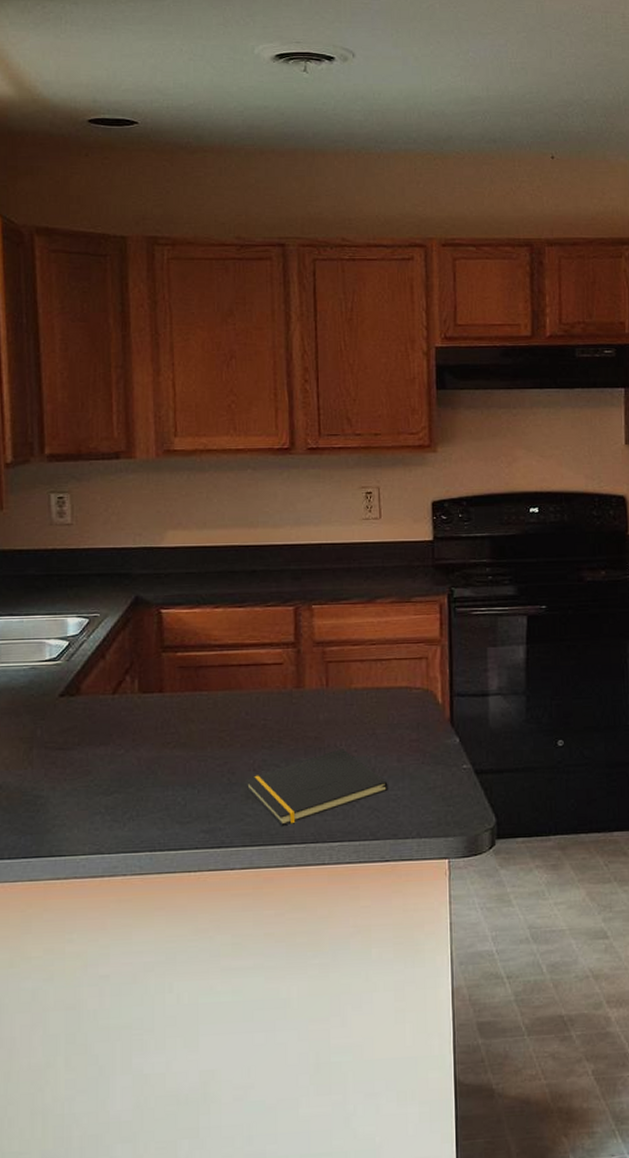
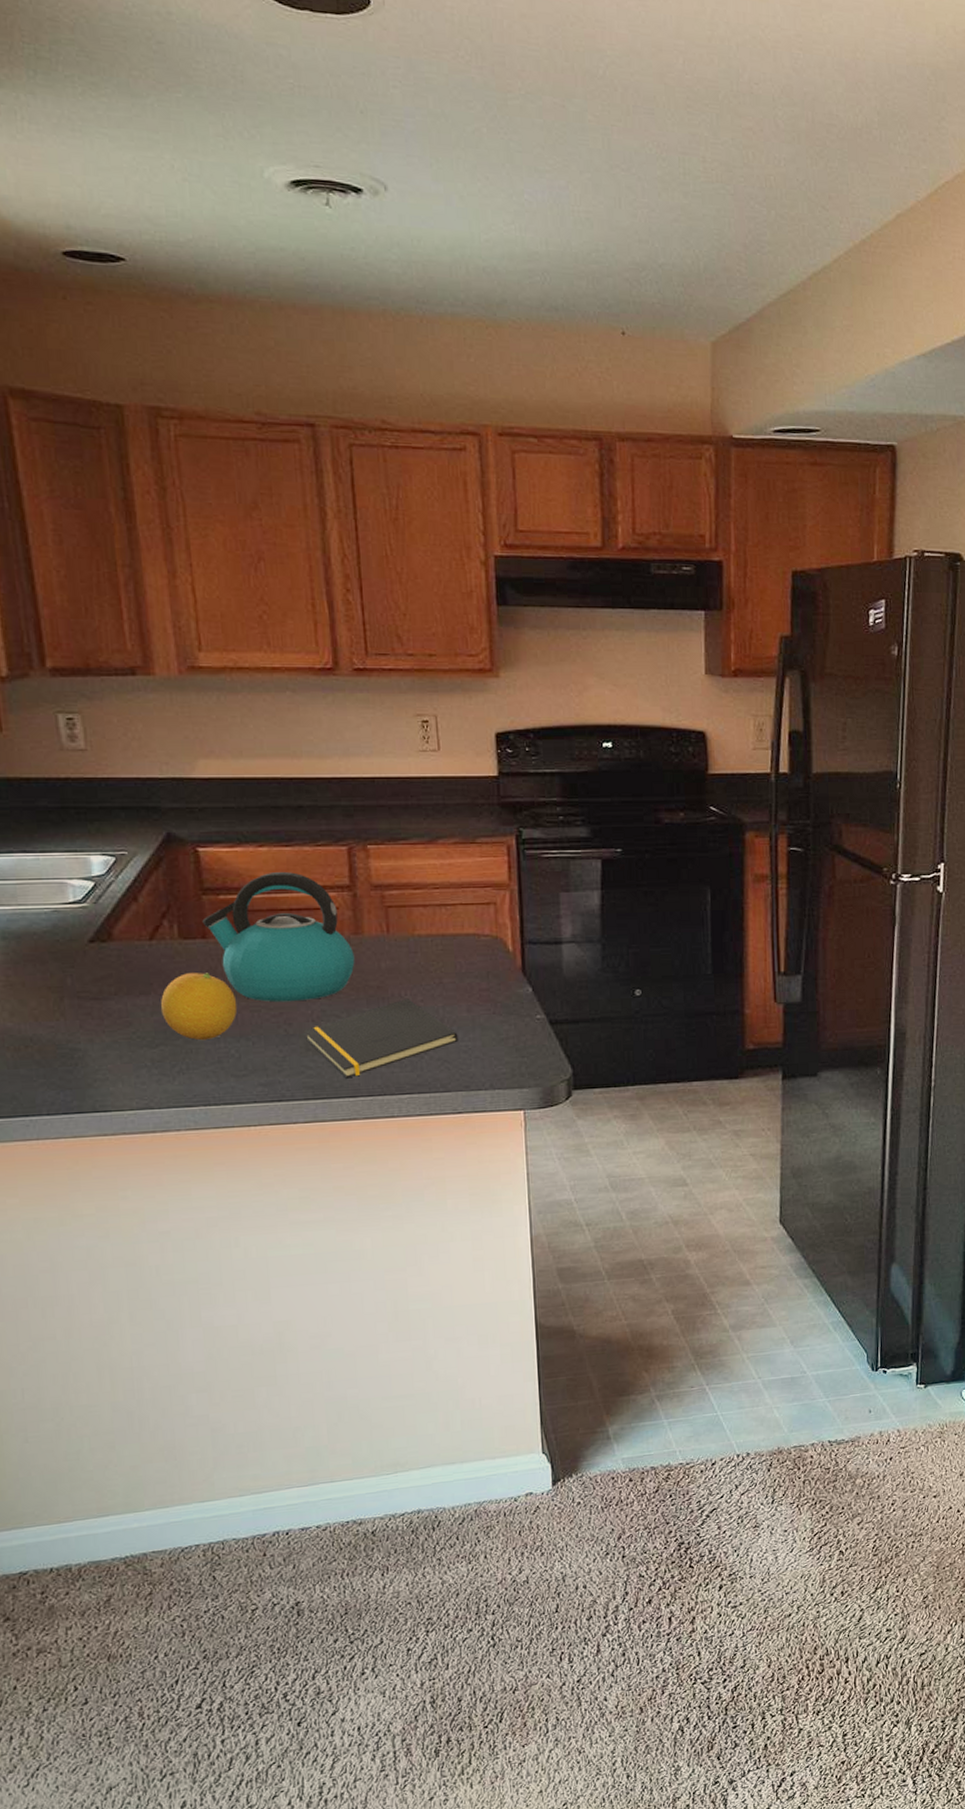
fruit: none [117,724,186,789] -> present [160,972,238,1041]
kettle: none [160,630,296,752] -> present [202,871,355,1002]

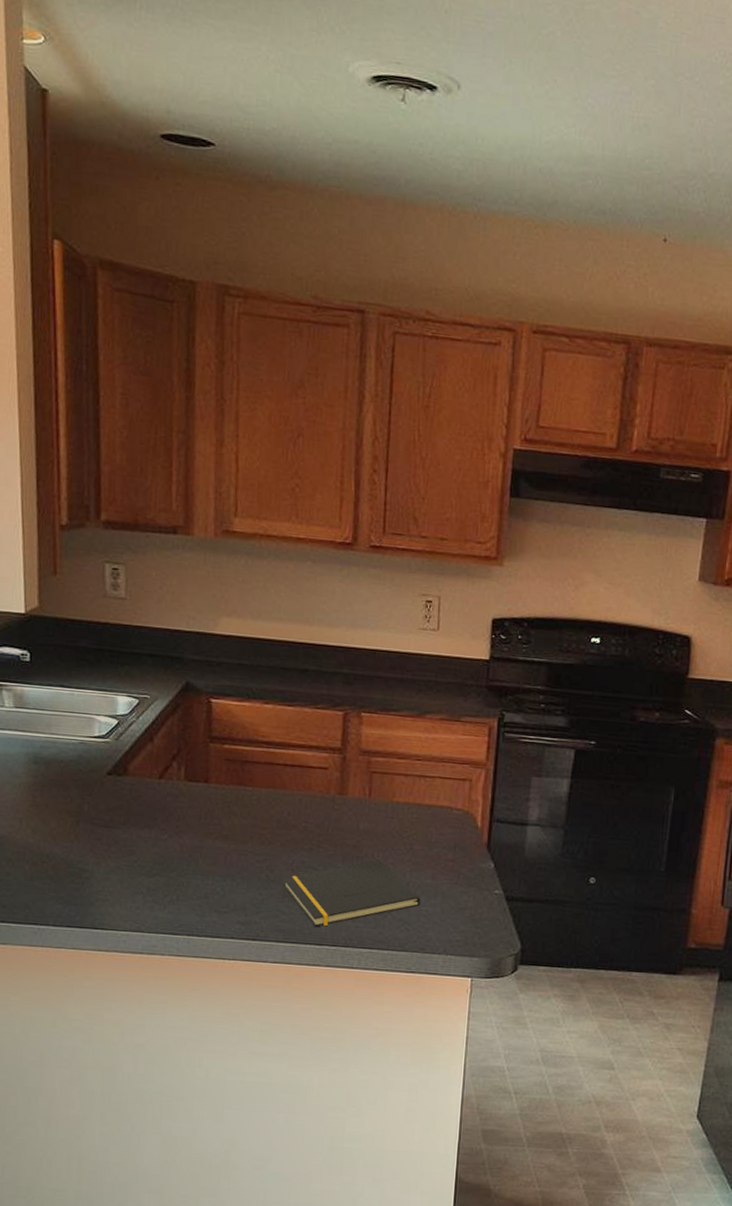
fruit: present [160,972,238,1041] -> none [161,812,228,876]
kettle: present [202,871,355,1002] -> none [207,728,337,851]

